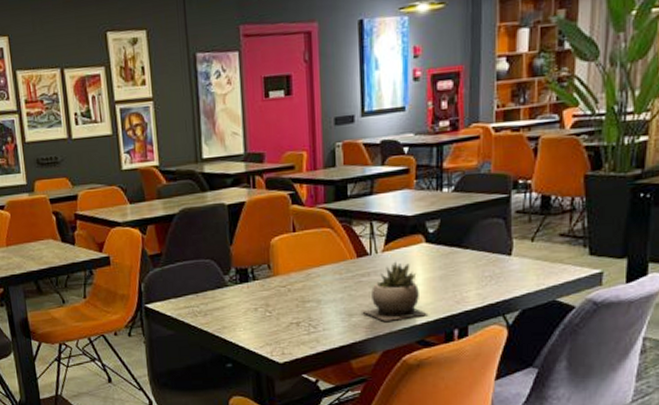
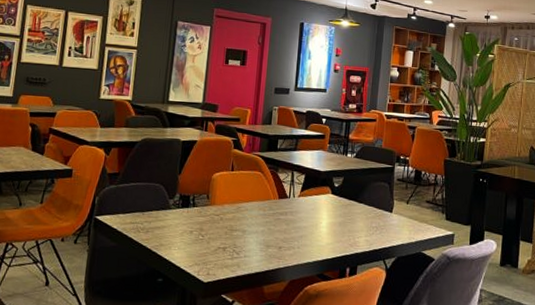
succulent plant: present [362,261,429,321] -> none [277,206,329,255]

